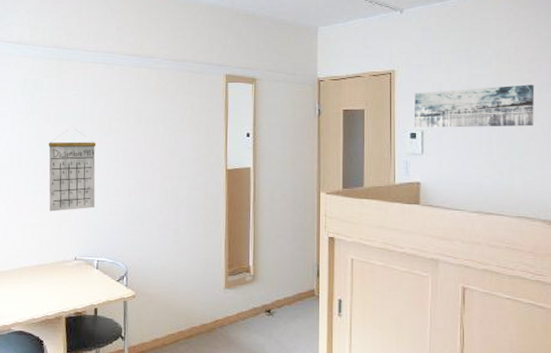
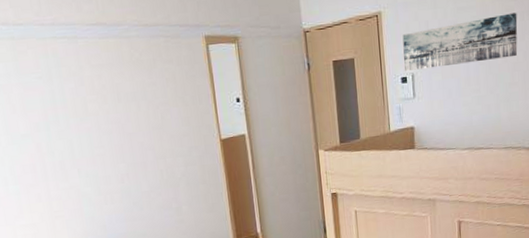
calendar: present [49,129,96,212] -> none [21,117,87,210]

